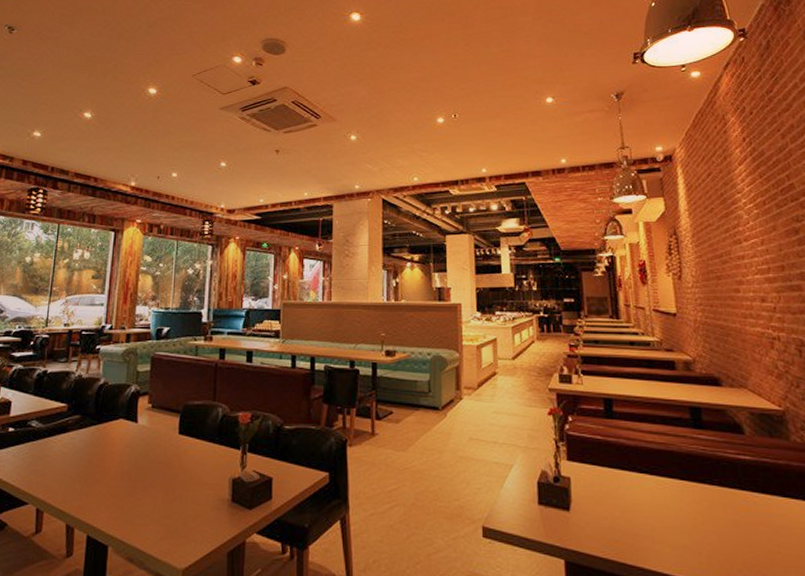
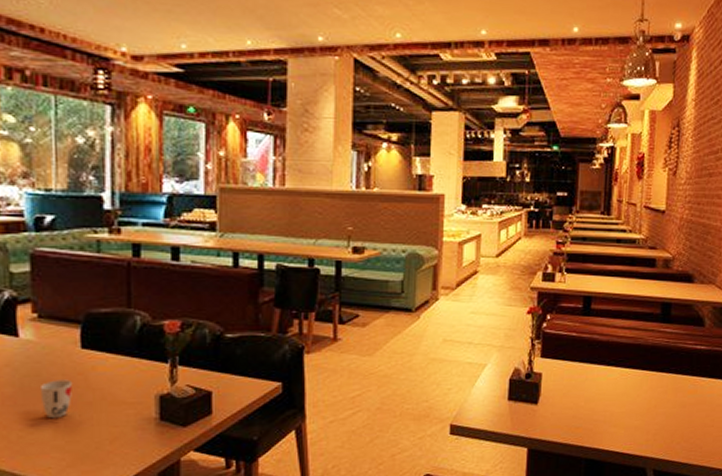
cup: none [147,460,170,494] -> present [39,379,72,419]

